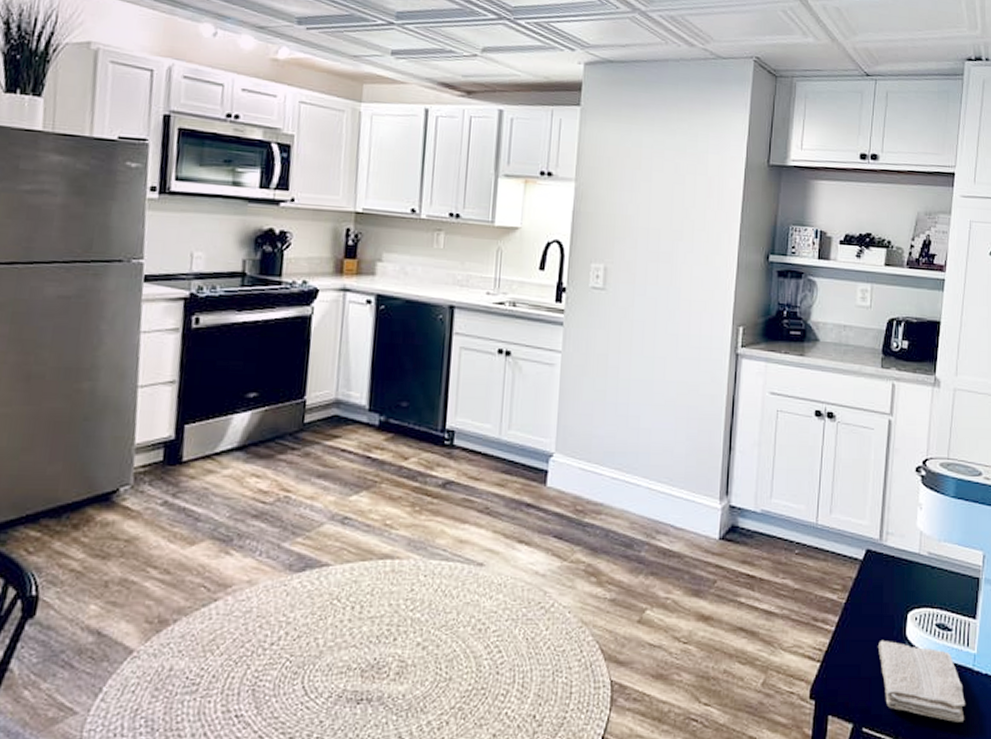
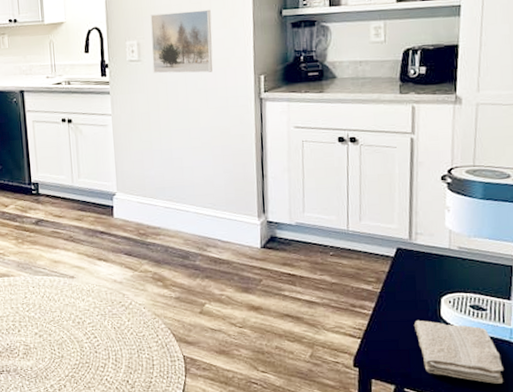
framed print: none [618,236,693,315] -> present [150,9,213,74]

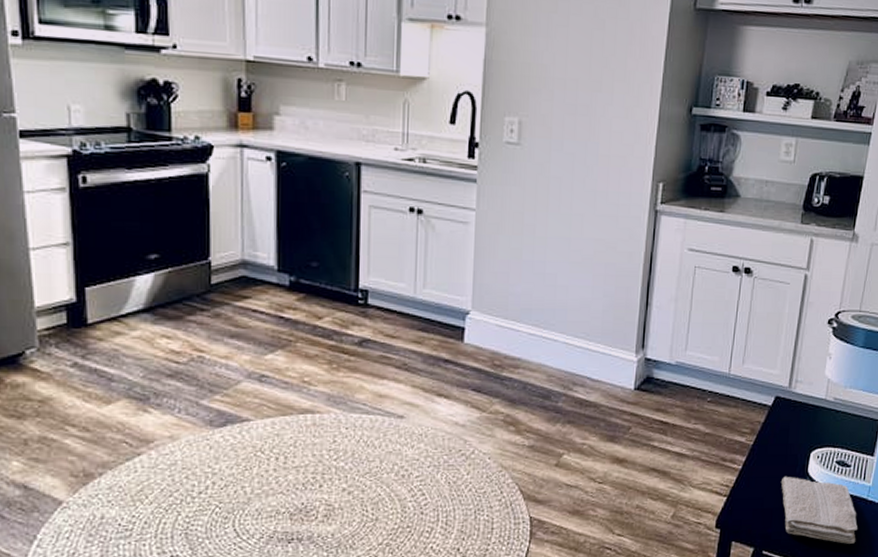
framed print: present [150,9,213,74] -> none [534,87,612,171]

